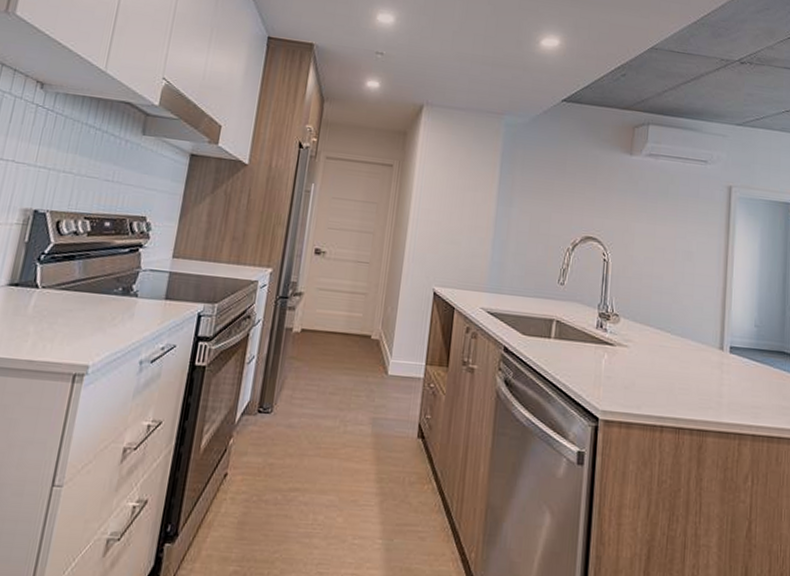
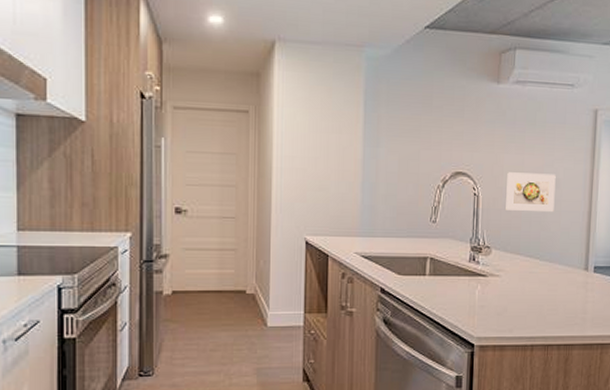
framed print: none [636,241,689,284] -> present [506,172,556,211]

